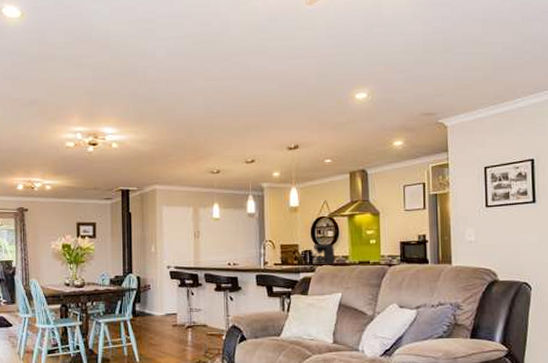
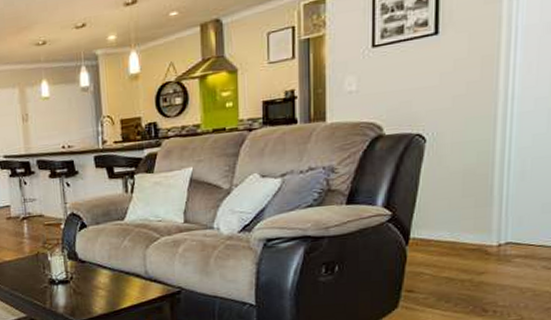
coffee maker: present [313,244,336,264] -> none [159,112,185,138]

